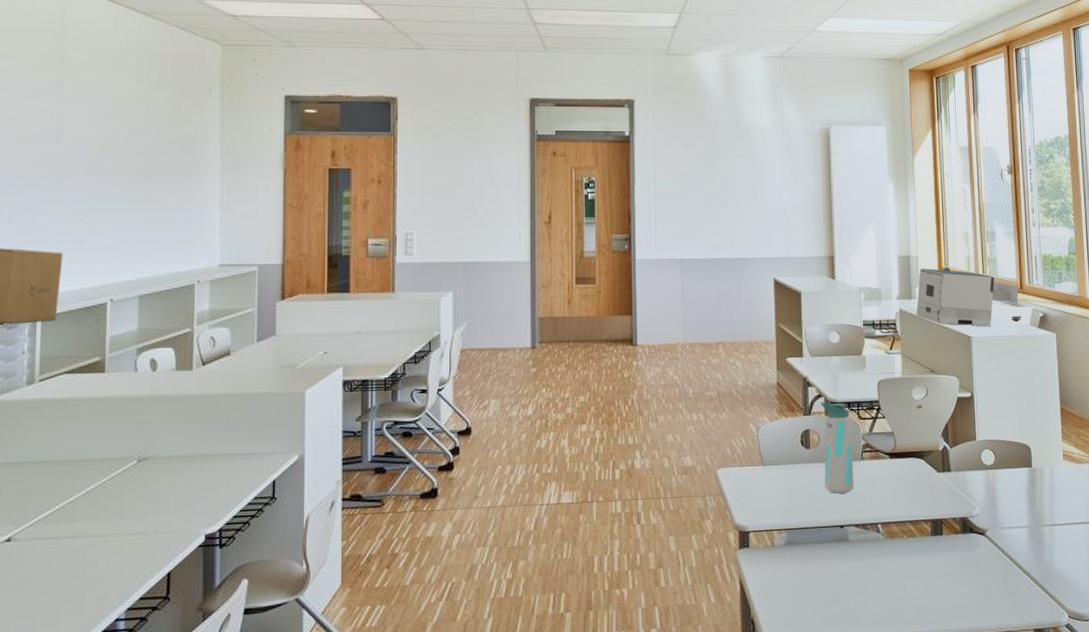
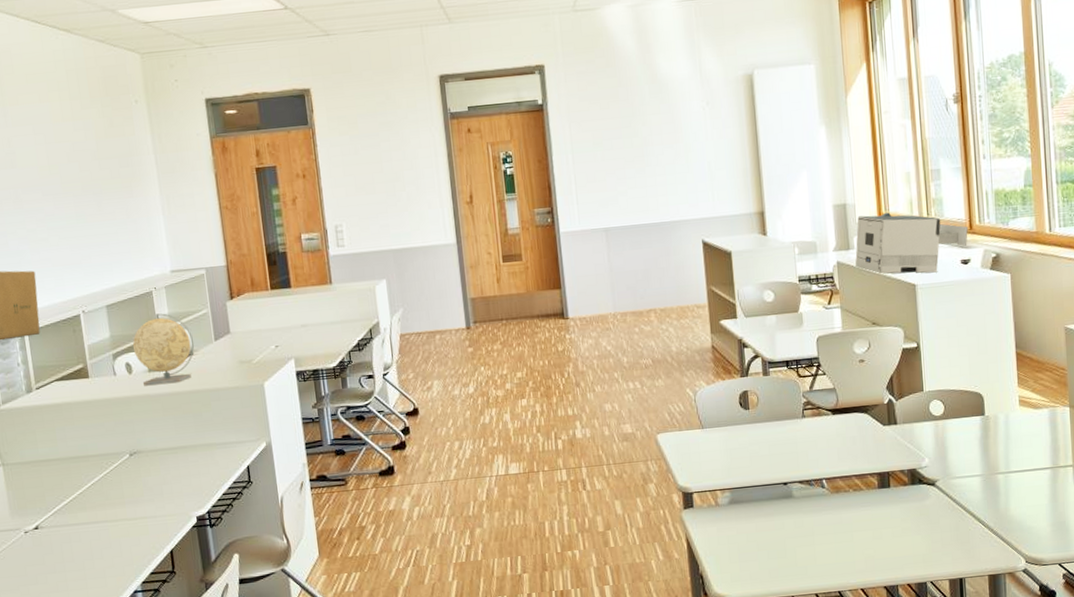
globe: none [162,308,234,386] -> present [132,313,195,386]
water bottle: present [821,401,854,494] -> none [758,362,796,452]

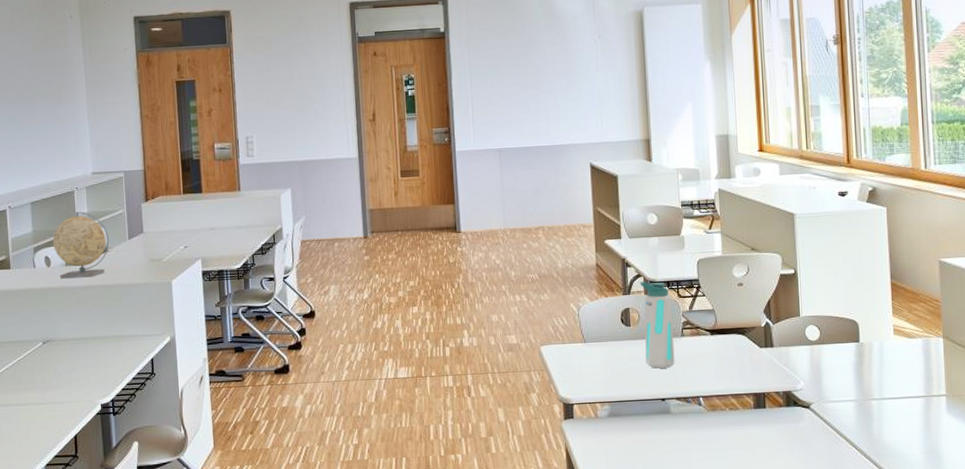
water bottle: none [758,362,796,452] -> present [640,281,675,369]
printer: present [855,212,968,274] -> none [736,144,846,203]

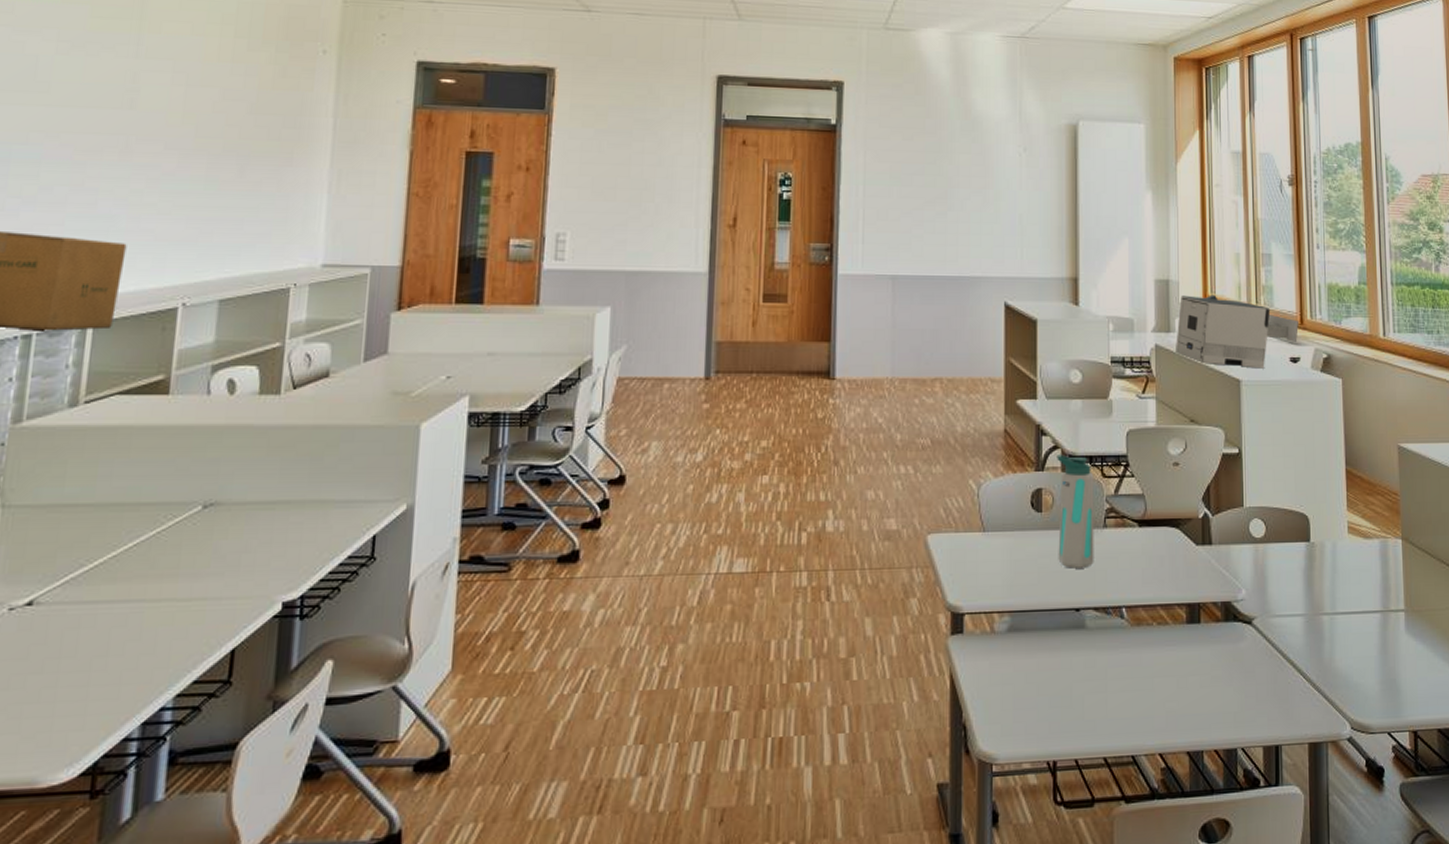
globe: present [52,212,110,279] -> none [243,318,334,413]
printer: none [736,144,846,203] -> present [1176,294,1299,369]

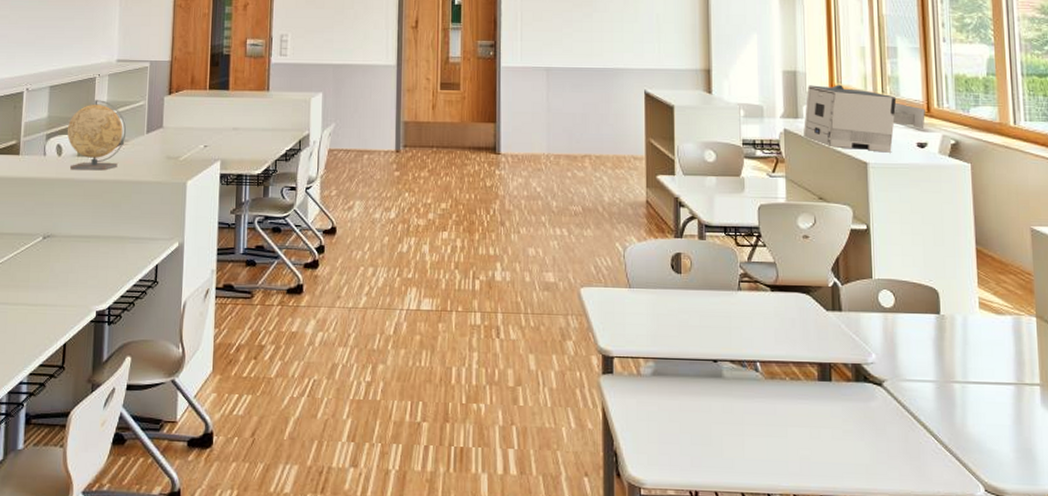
globe: none [243,318,334,413] -> present [67,100,127,171]
water bottle: present [1057,454,1094,569] -> none [694,224,730,325]

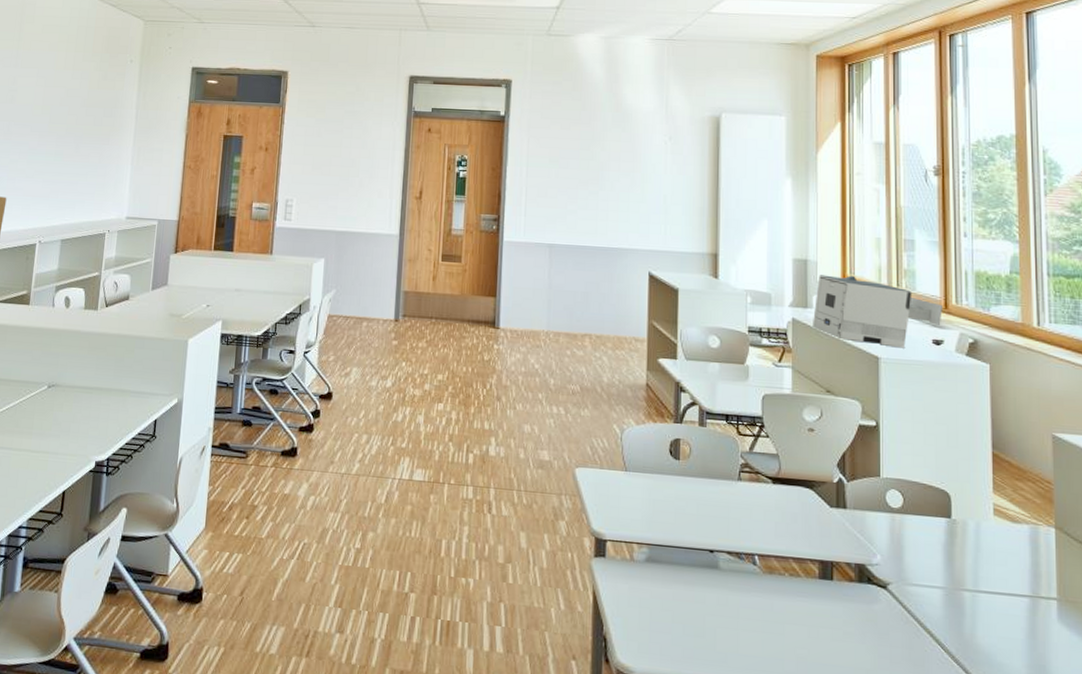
globe: present [67,100,127,171] -> none [75,255,133,325]

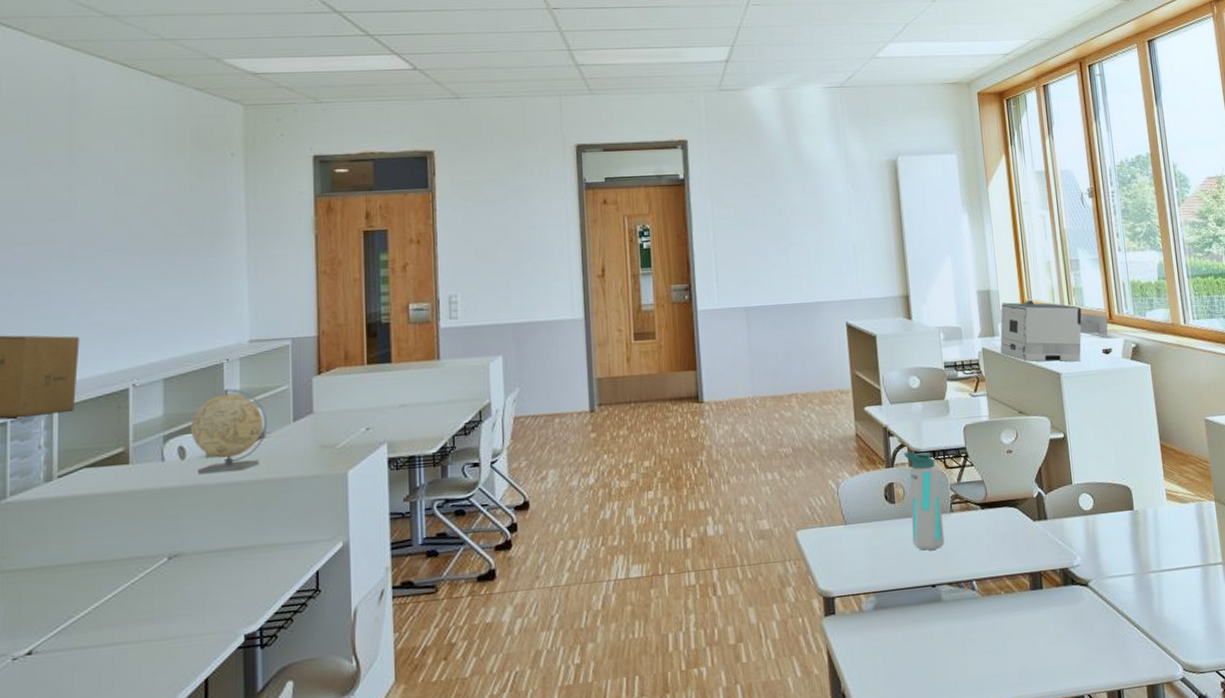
globe: none [75,255,133,325] -> present [190,389,268,474]
water bottle: none [694,410,730,515] -> present [904,451,945,551]

